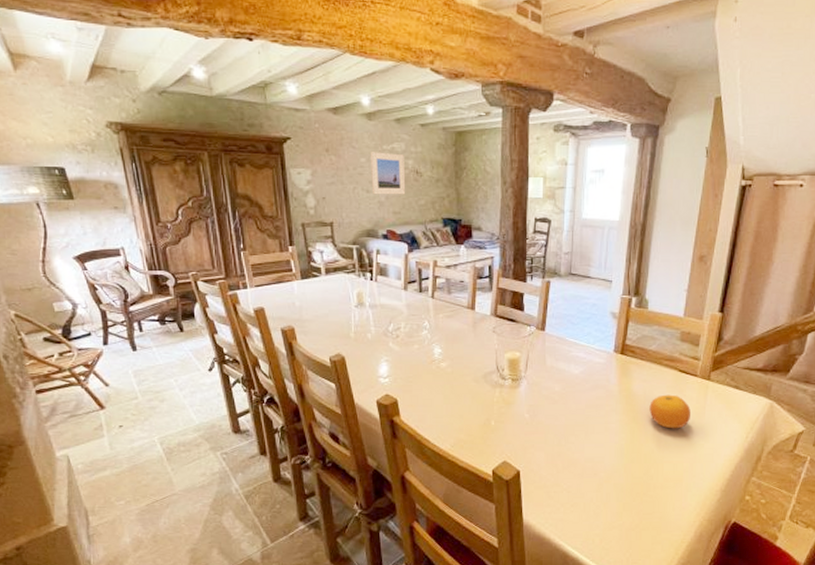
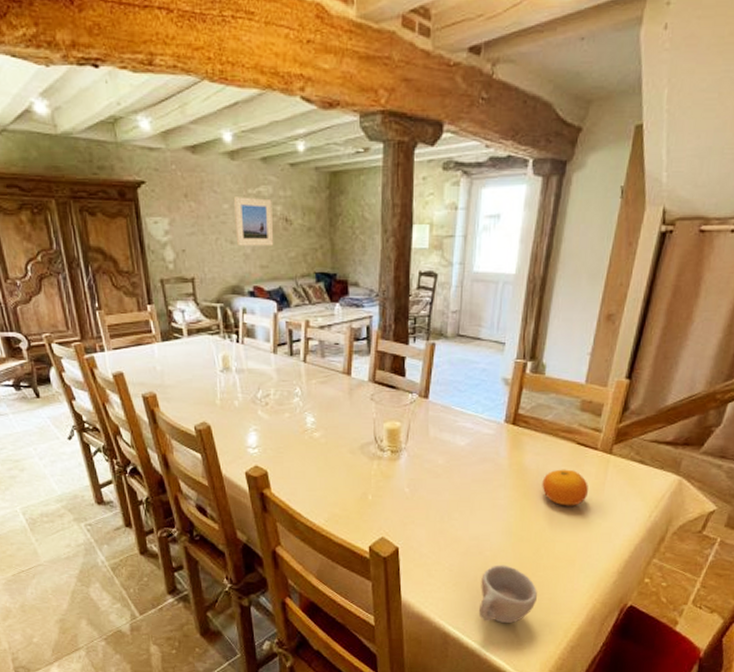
cup: none [595,485,649,543] -> present [478,565,537,624]

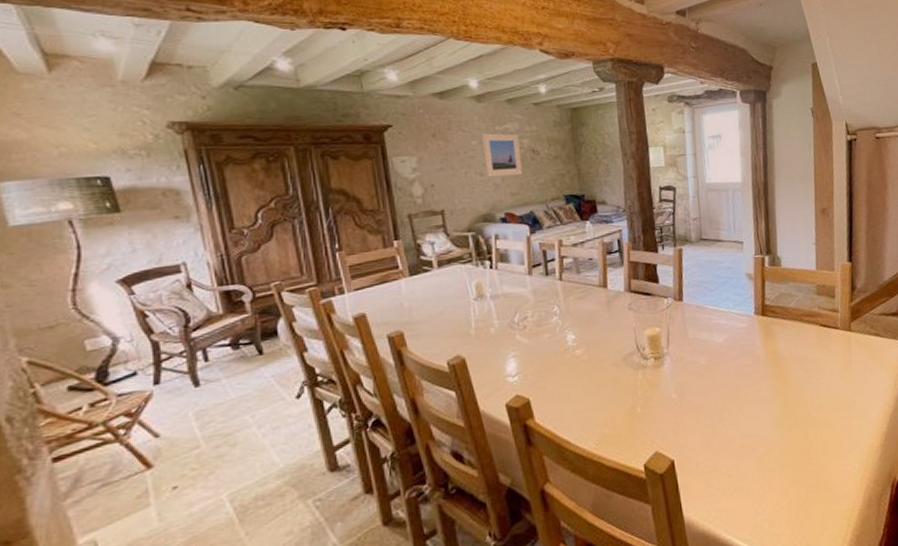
cup: present [478,565,537,624] -> none [759,458,816,526]
fruit: present [542,469,588,506] -> none [797,351,839,388]

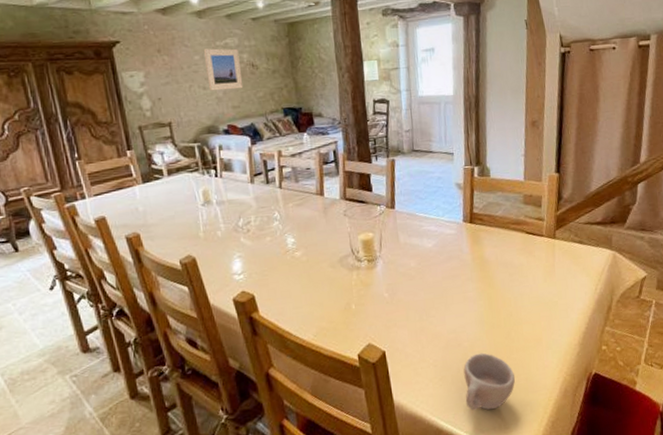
cup: none [759,458,816,526] -> present [463,352,515,411]

